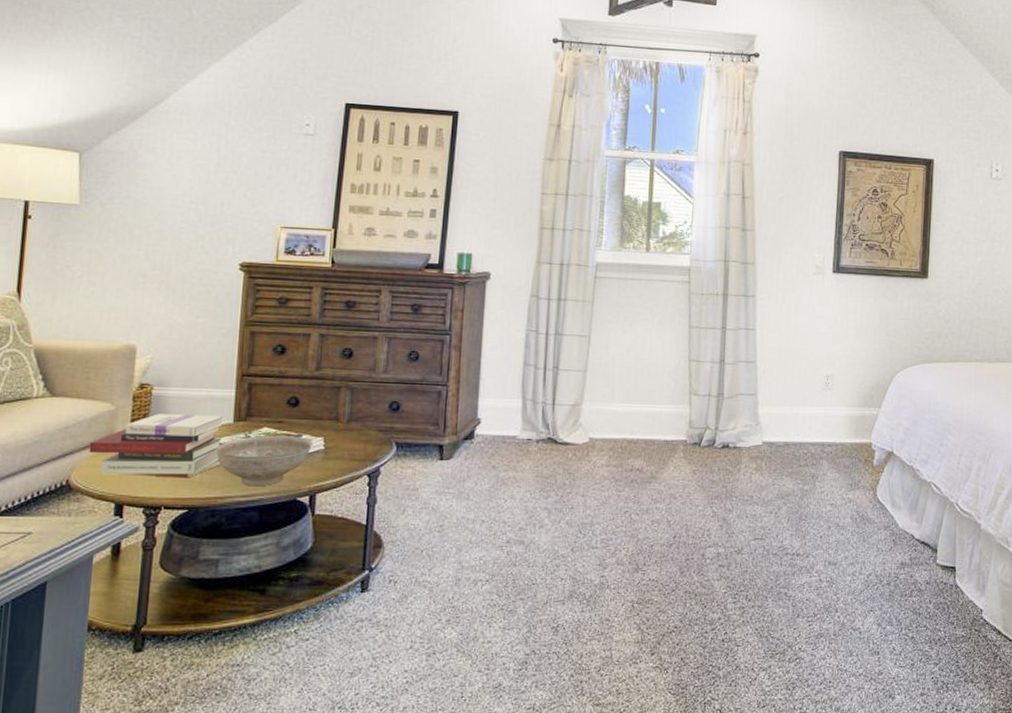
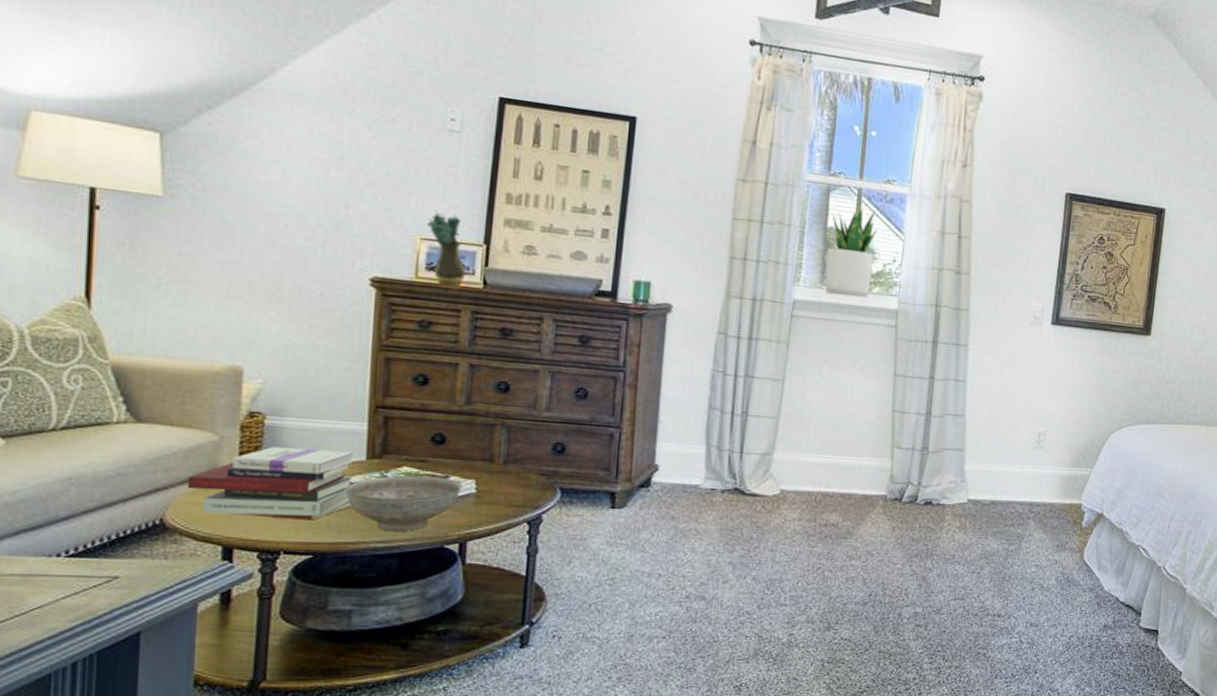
vase: none [285,202,317,268] -> present [426,210,465,288]
planter: none [624,176,669,258] -> present [825,207,877,298]

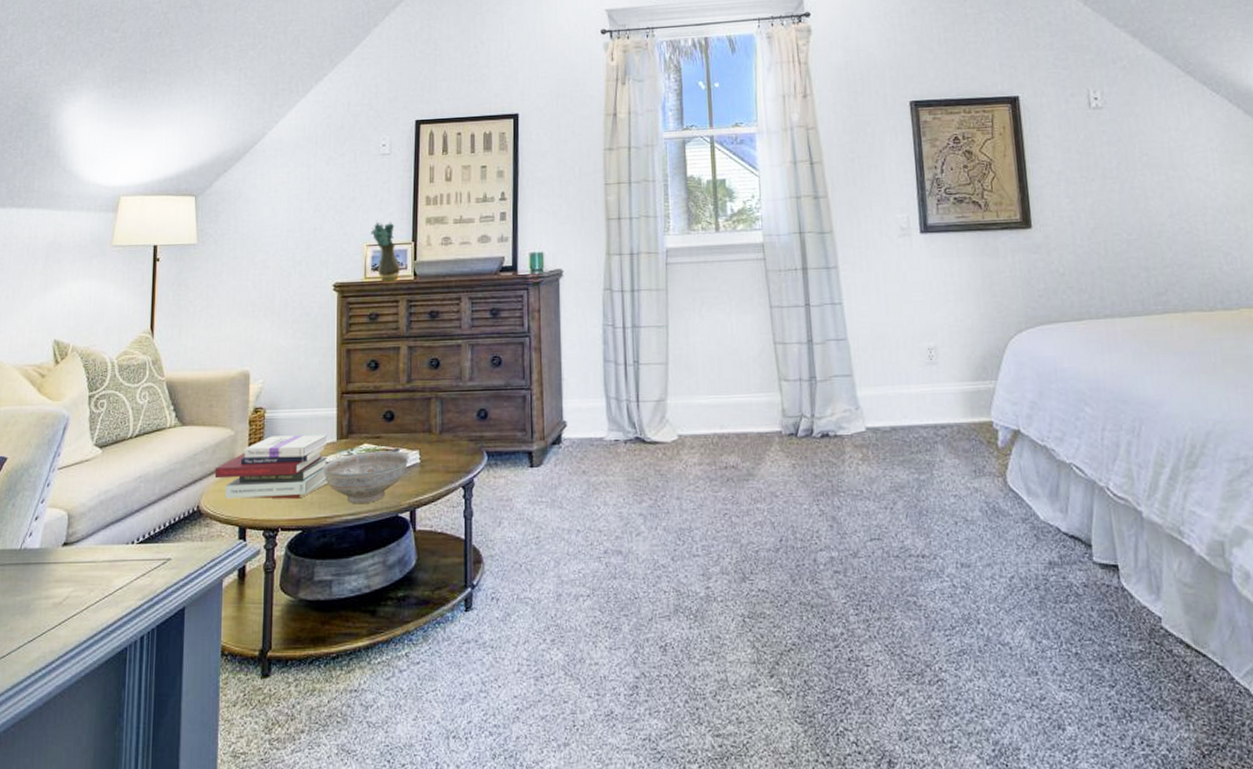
planter: present [825,207,877,298] -> none [690,153,735,238]

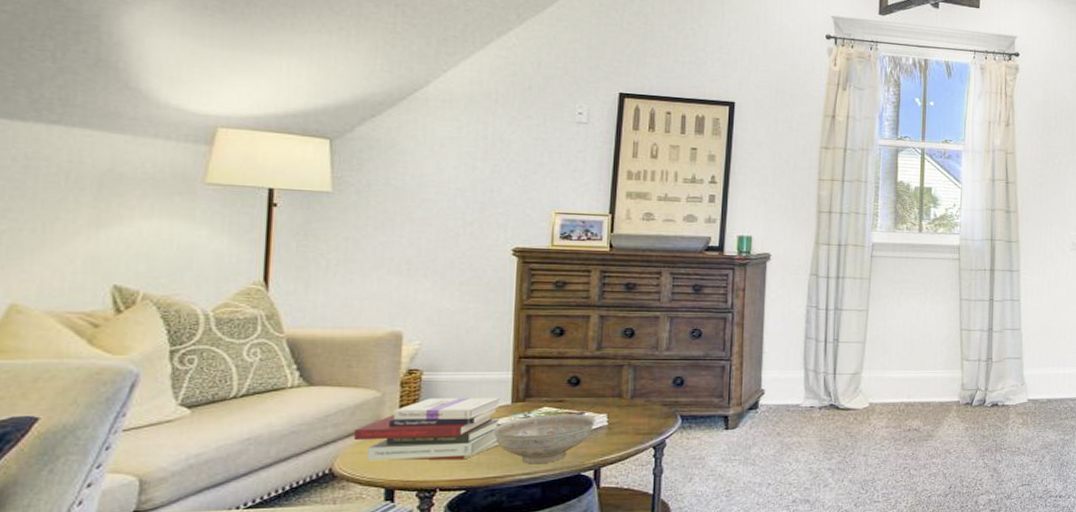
vase: present [370,220,400,283] -> none [560,188,594,253]

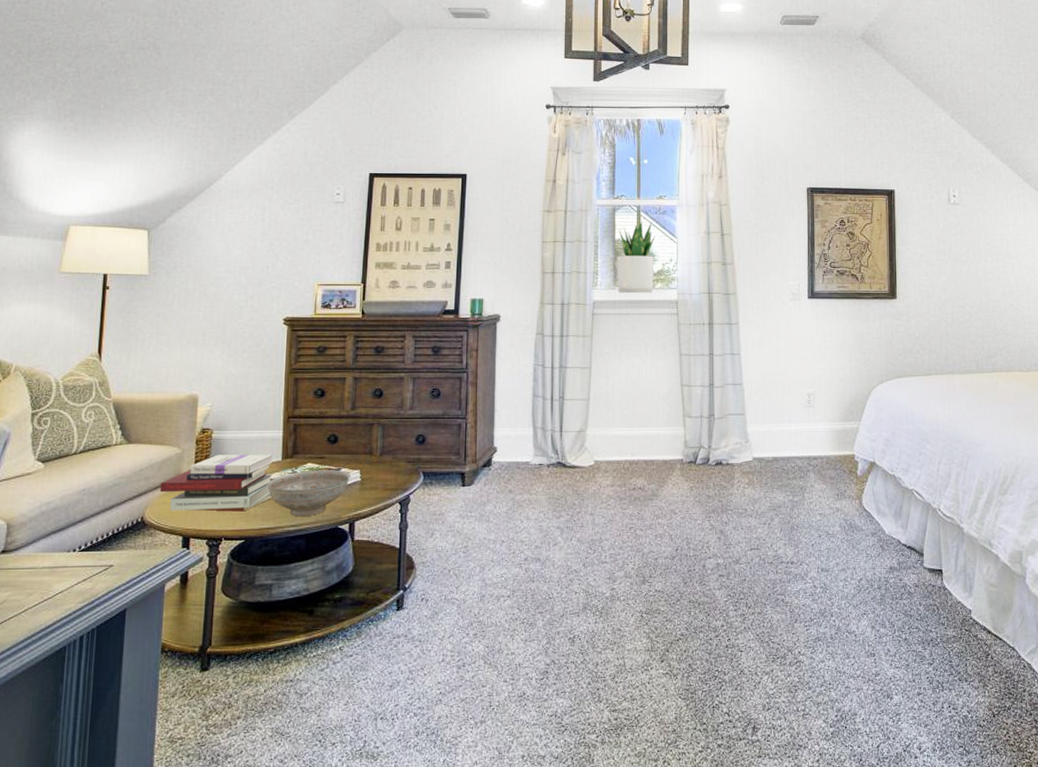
planter: none [898,163,939,238] -> present [617,220,655,293]

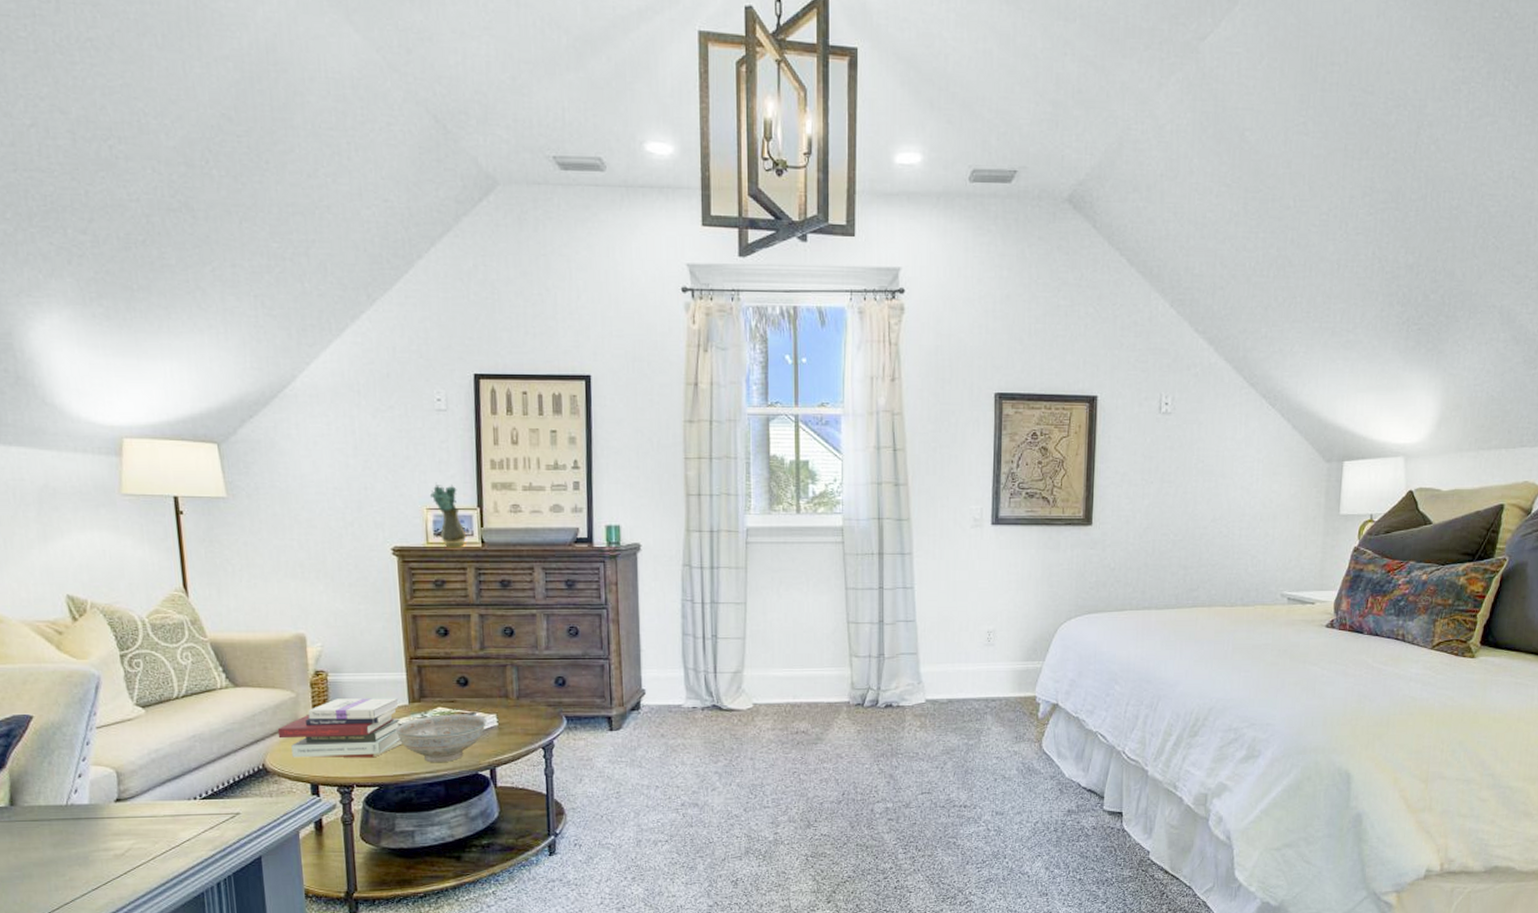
vase: none [321,262,349,320] -> present [429,482,466,549]
planter: present [617,220,655,293] -> none [772,432,816,519]

